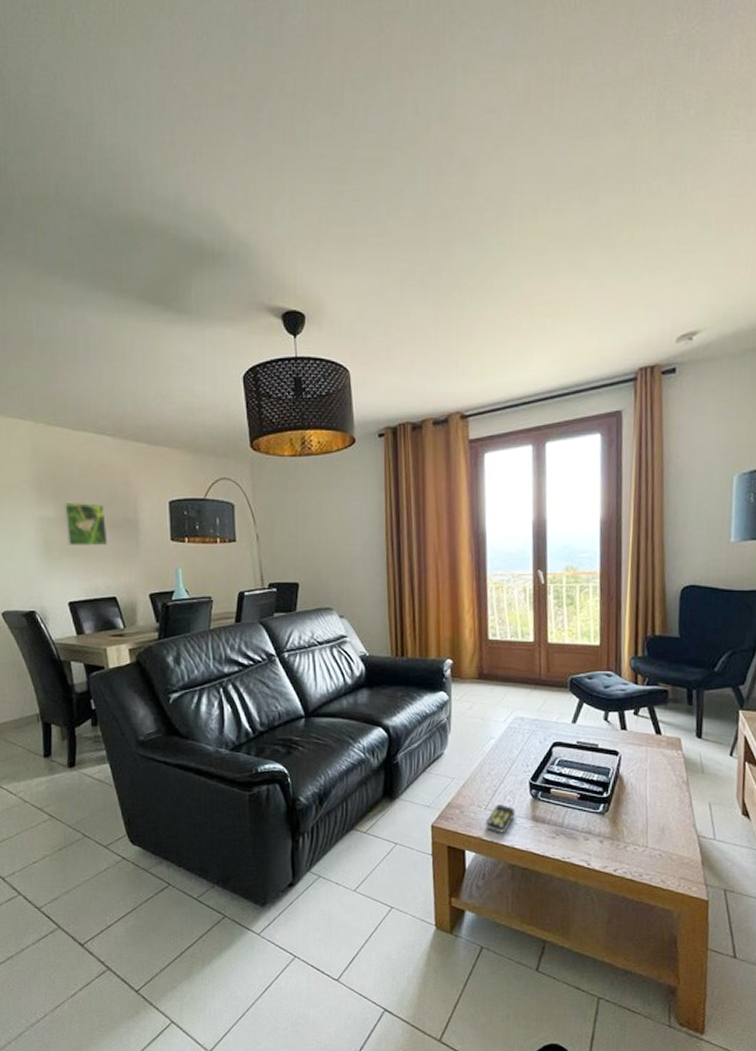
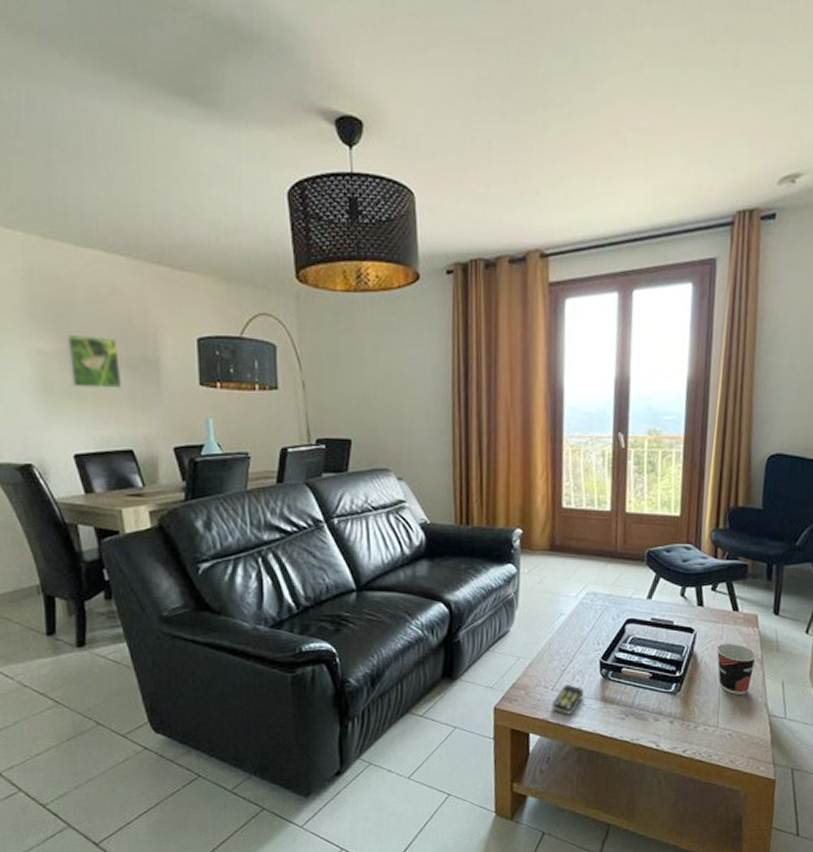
cup: none [642,766,682,815] -> present [716,644,757,695]

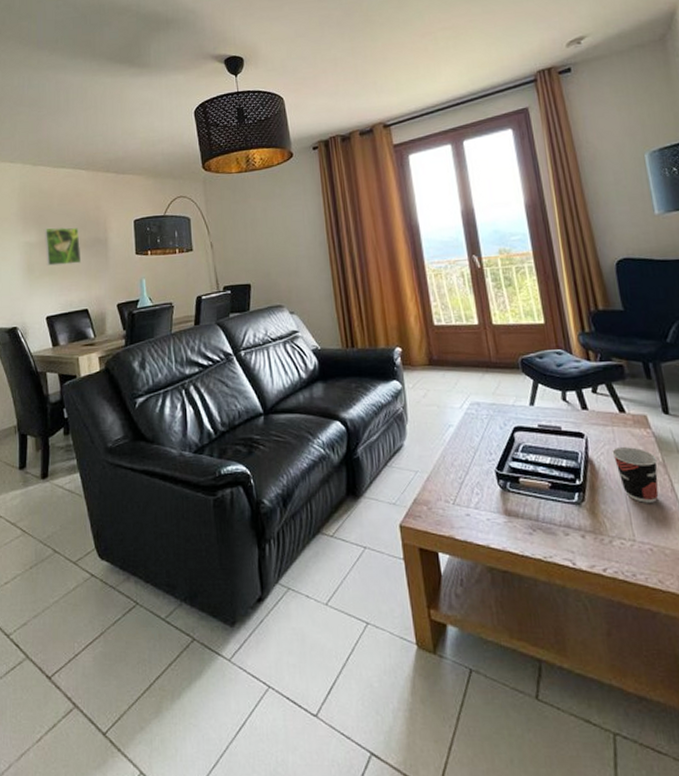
remote control: present [551,685,584,715] -> none [455,498,486,531]

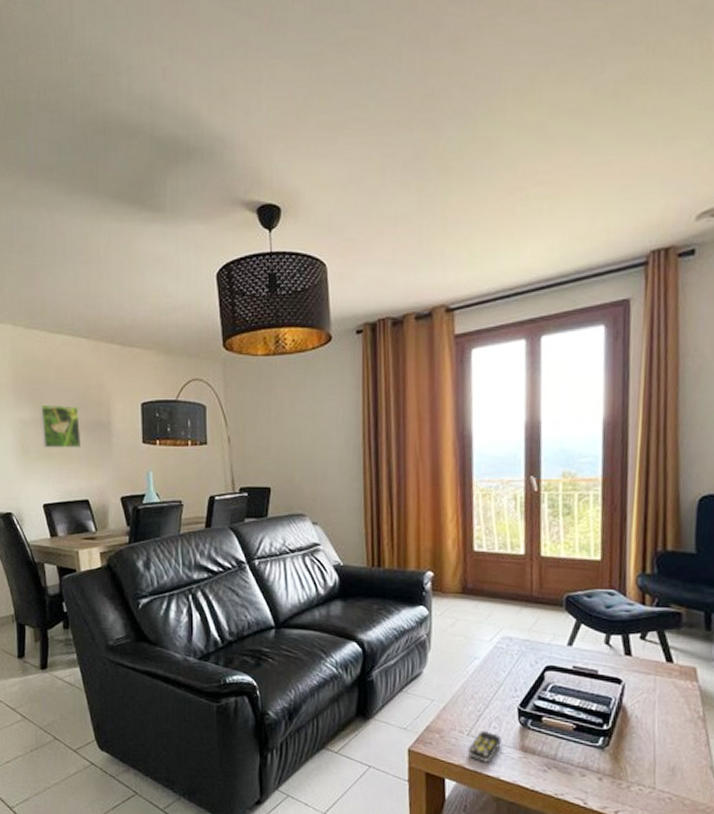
remote control: none [455,498,486,531] -> present [467,731,502,763]
cup: present [612,447,659,503] -> none [649,697,697,755]

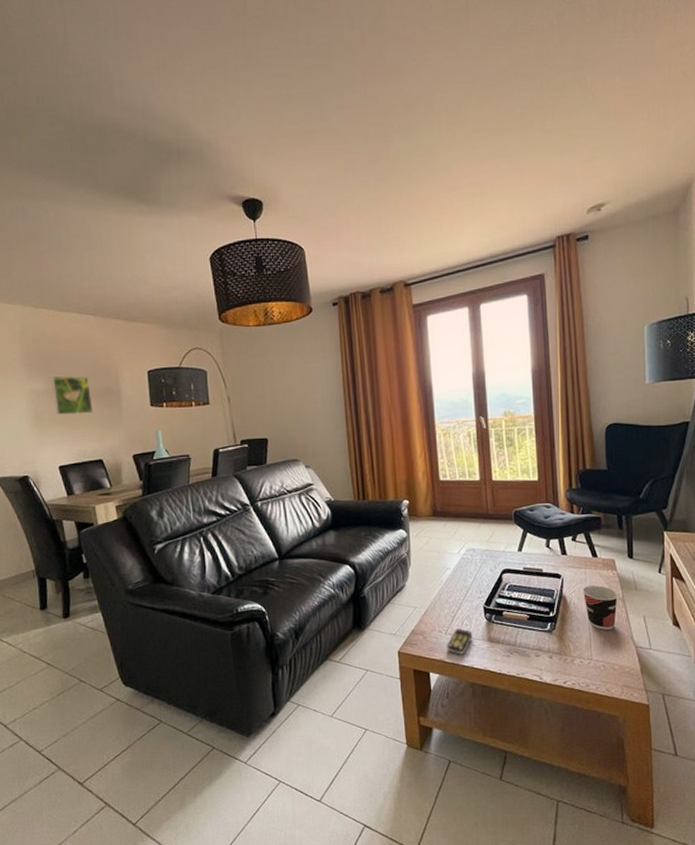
cup: none [649,697,697,755] -> present [582,585,618,630]

